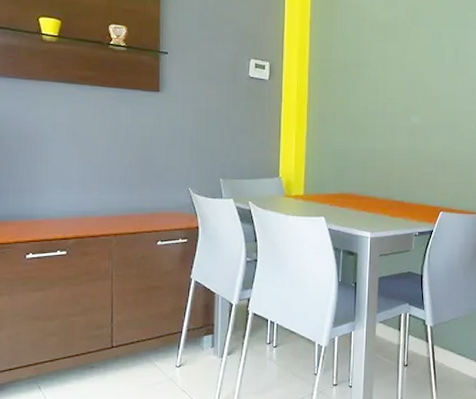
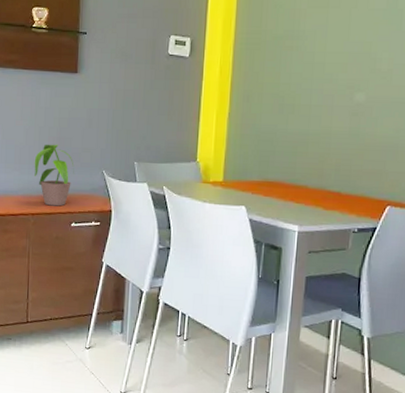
potted plant: none [115,162,159,225] -> present [34,144,74,206]

